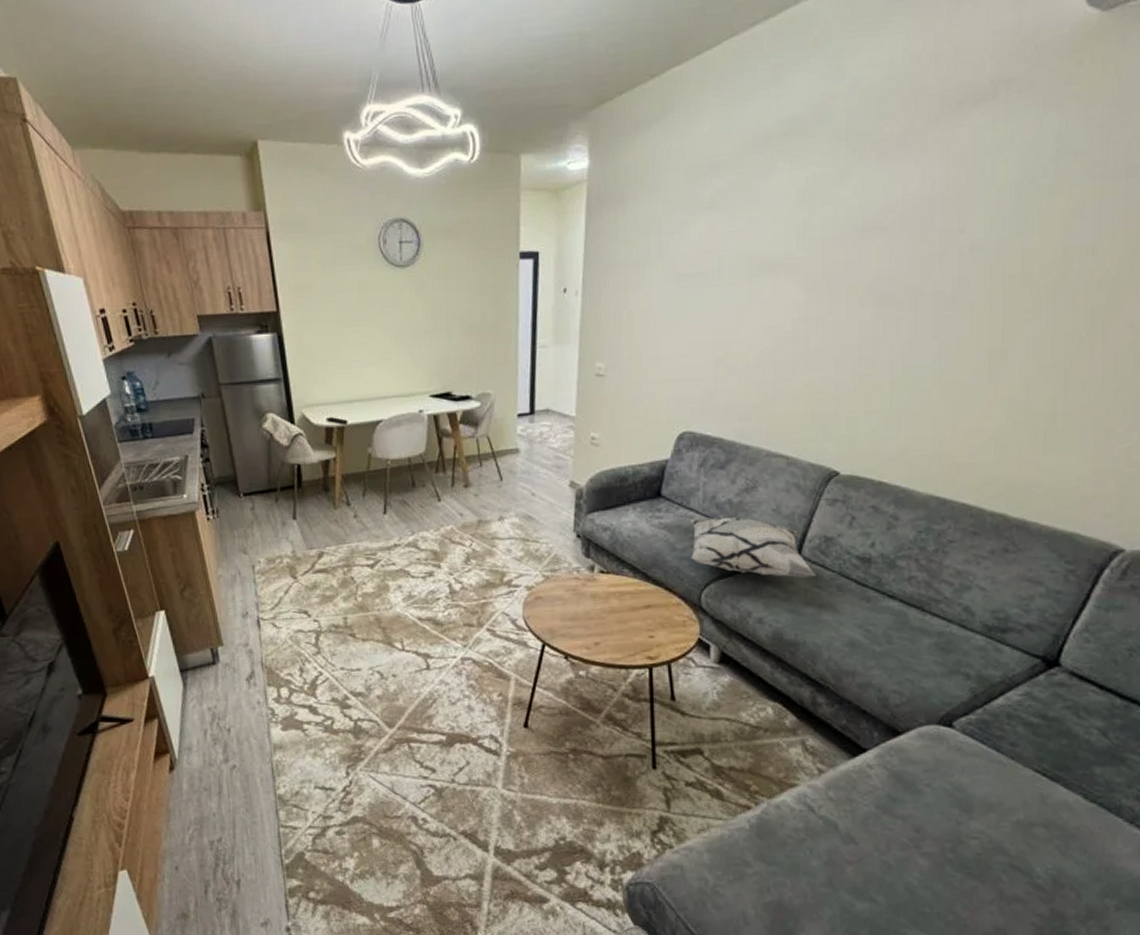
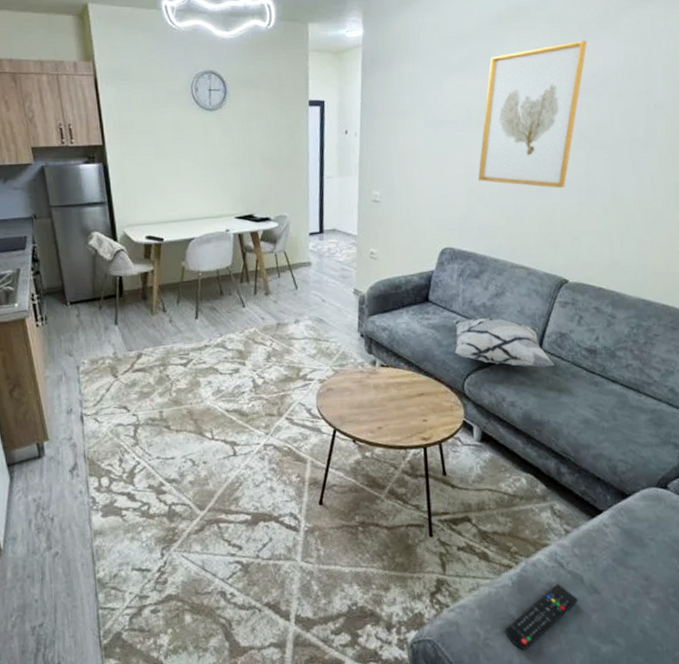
wall art: none [729,163,883,357] -> present [478,40,588,188]
remote control: none [738,830,830,901] -> present [505,584,578,650]

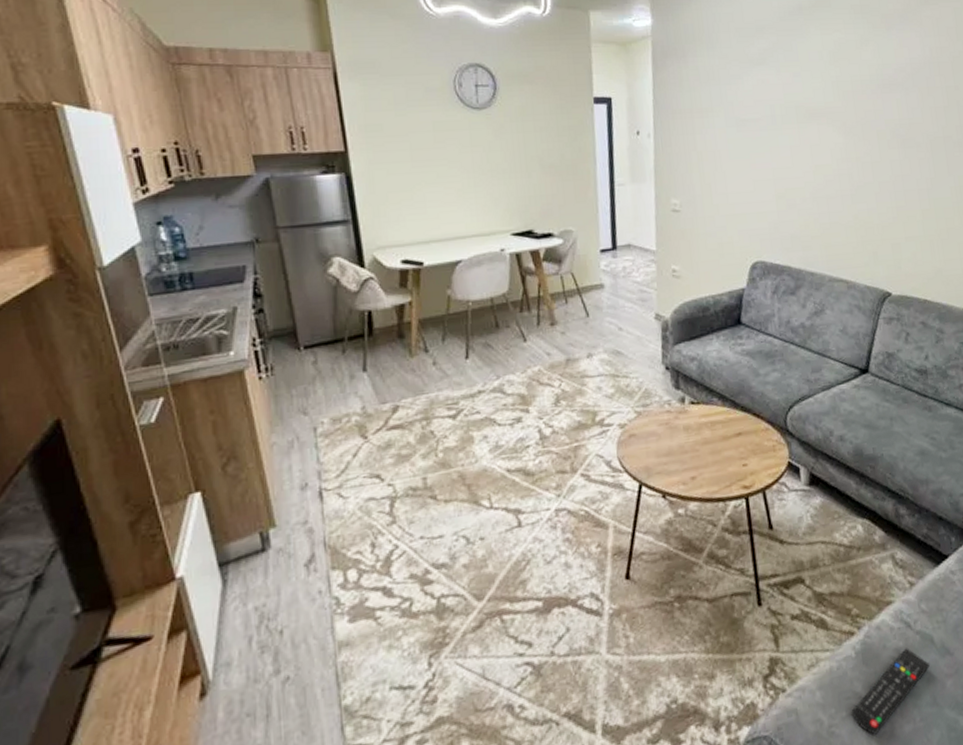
decorative pillow: present [453,317,555,367] -> none [769,339,884,394]
wall art: present [478,40,588,188] -> none [787,32,892,191]

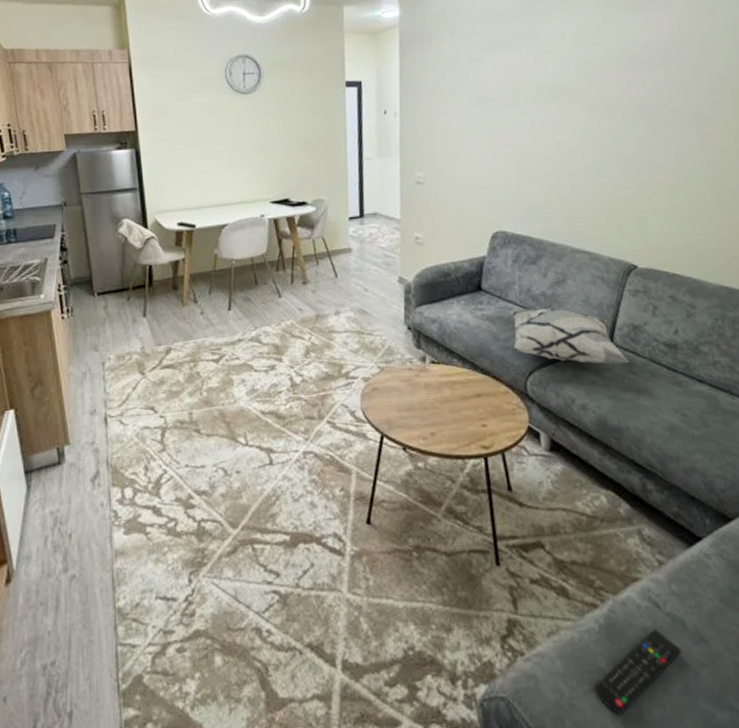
decorative pillow: none [769,339,884,394] -> present [509,308,630,365]

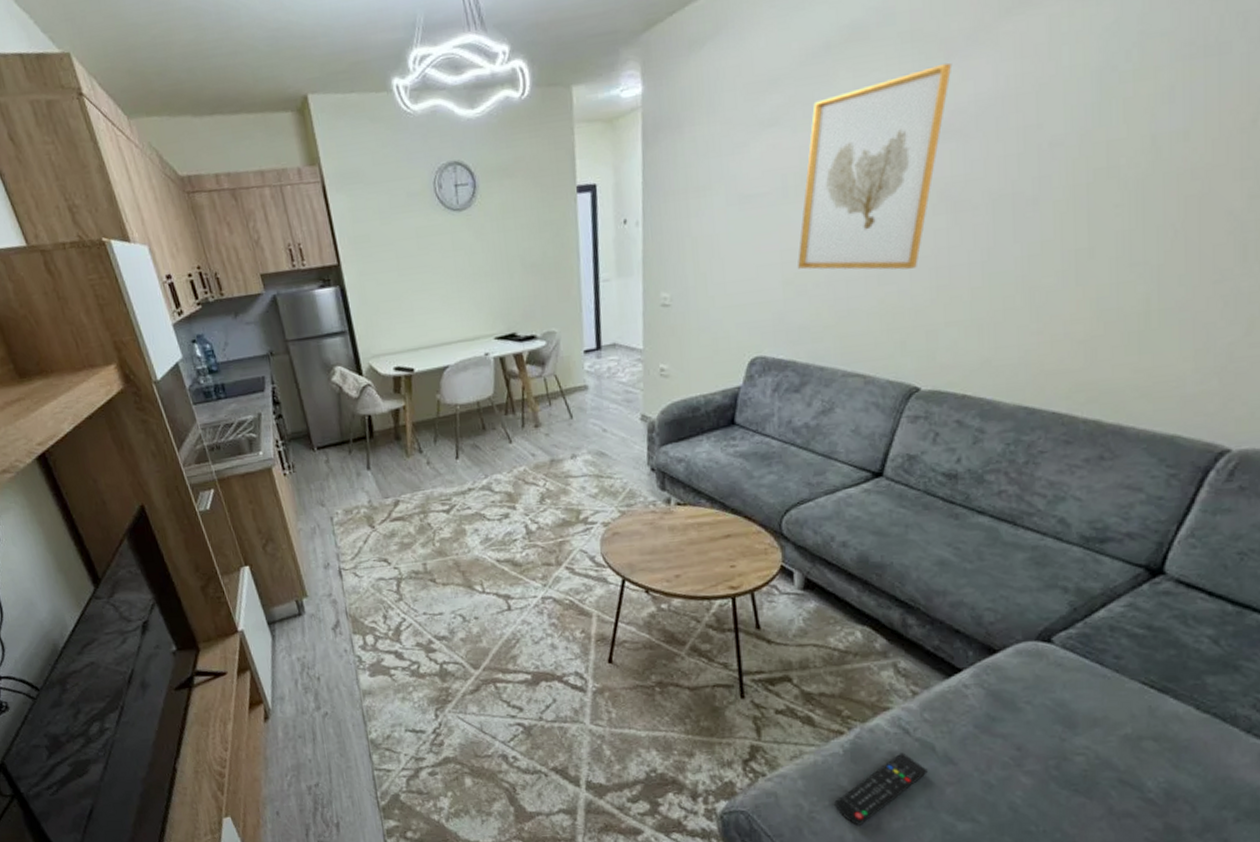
decorative pillow: present [509,308,630,365] -> none [766,440,900,499]
wall art: none [528,13,637,166] -> present [798,62,952,270]

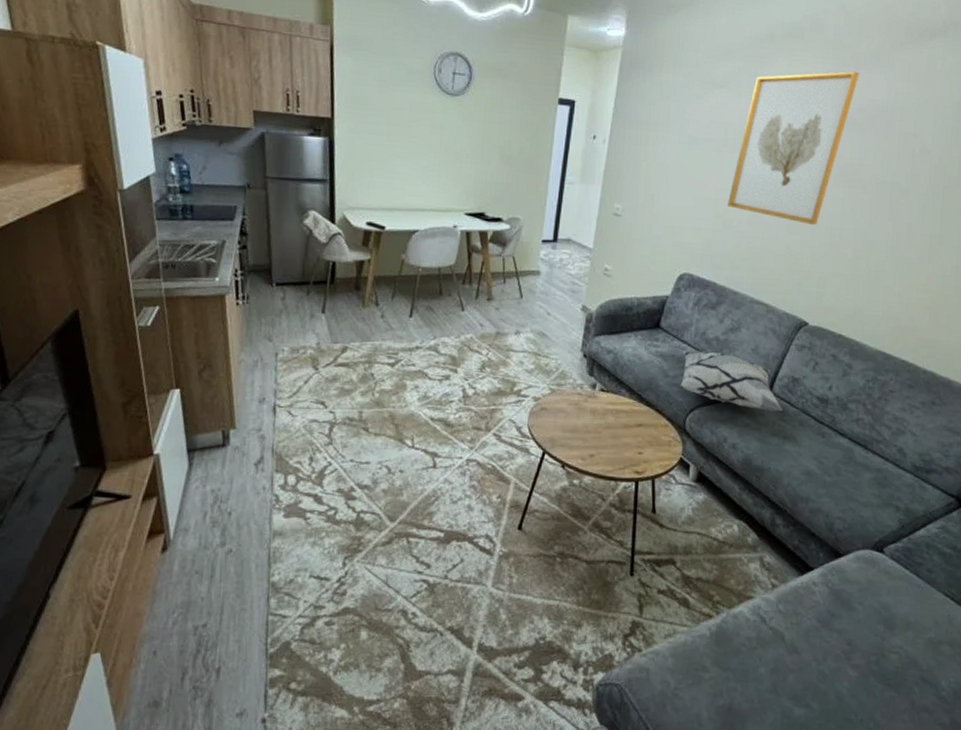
decorative pillow: none [766,440,900,499] -> present [680,350,783,412]
remote control: present [834,752,928,826] -> none [696,639,776,705]

